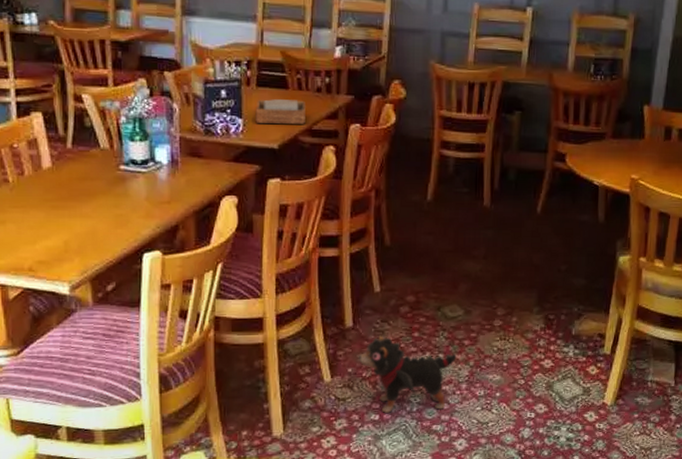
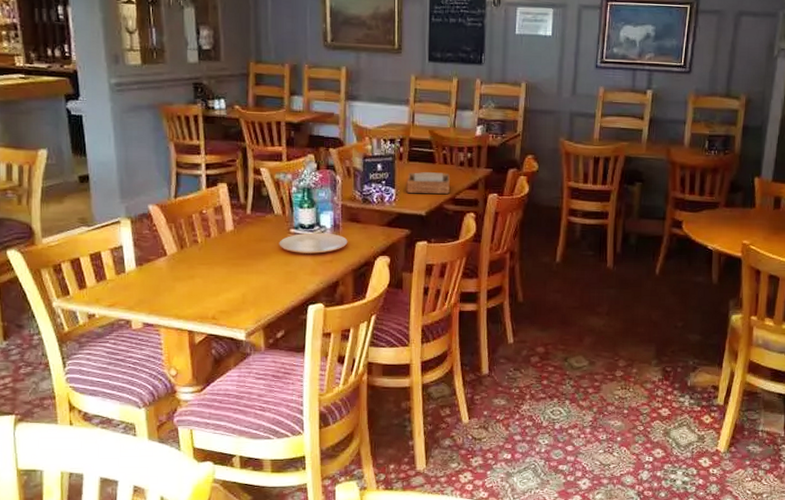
plate: none [106,169,188,193] -> present [279,232,348,254]
dog: present [358,335,457,413] -> none [493,382,582,453]

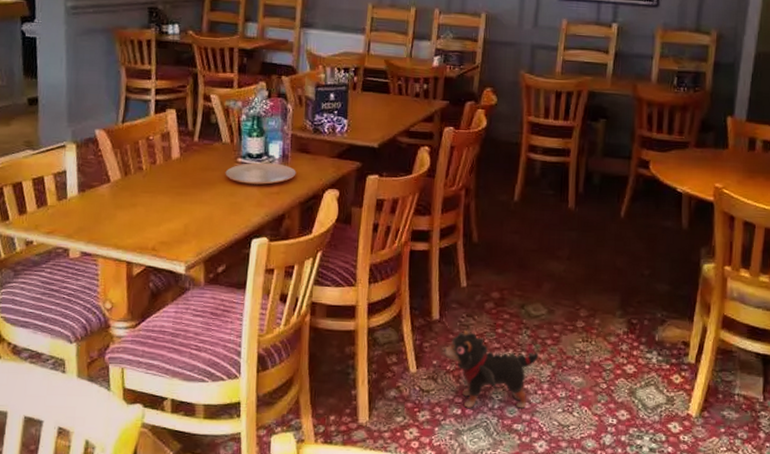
napkin holder: present [406,172,450,195] -> none [359,102,405,127]
dog: none [493,382,582,453] -> present [443,329,539,409]

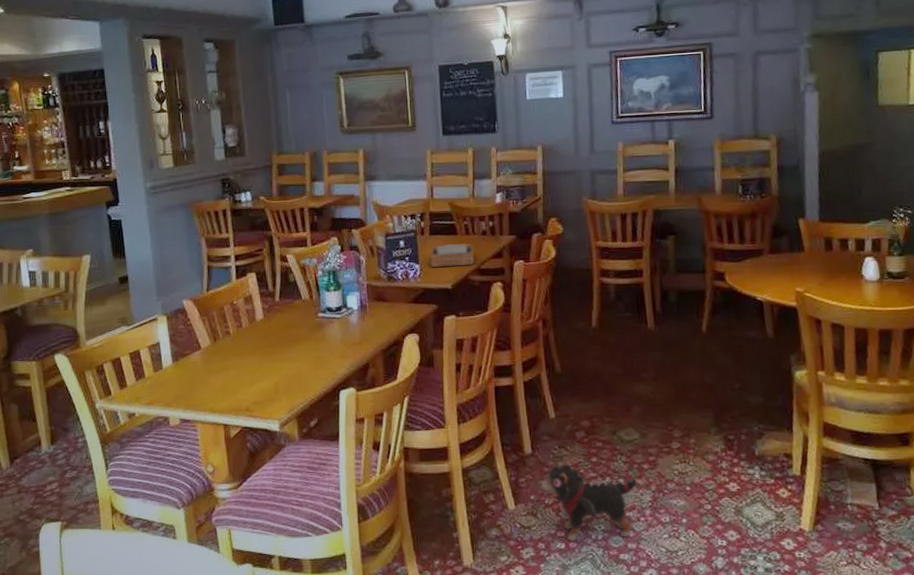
plate: present [225,162,296,185] -> none [308,314,376,337]
napkin holder: none [359,102,405,127] -> present [430,243,474,268]

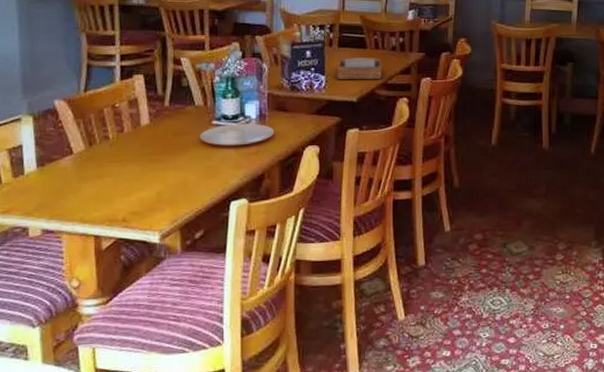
plate: none [308,314,376,337] -> present [199,123,275,146]
dog: present [539,461,637,541] -> none [430,272,522,349]

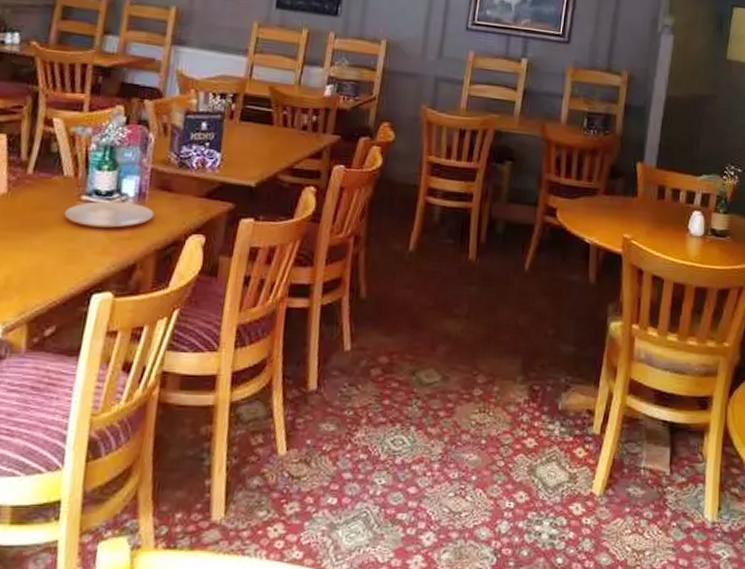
napkin holder: present [337,58,382,80] -> none [234,134,289,163]

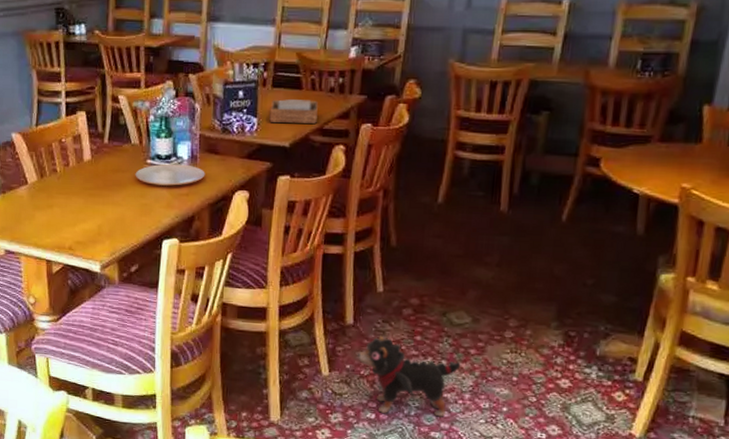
napkin holder: none [234,134,289,163] -> present [269,99,318,125]
dog: none [319,401,430,496] -> present [357,335,461,417]

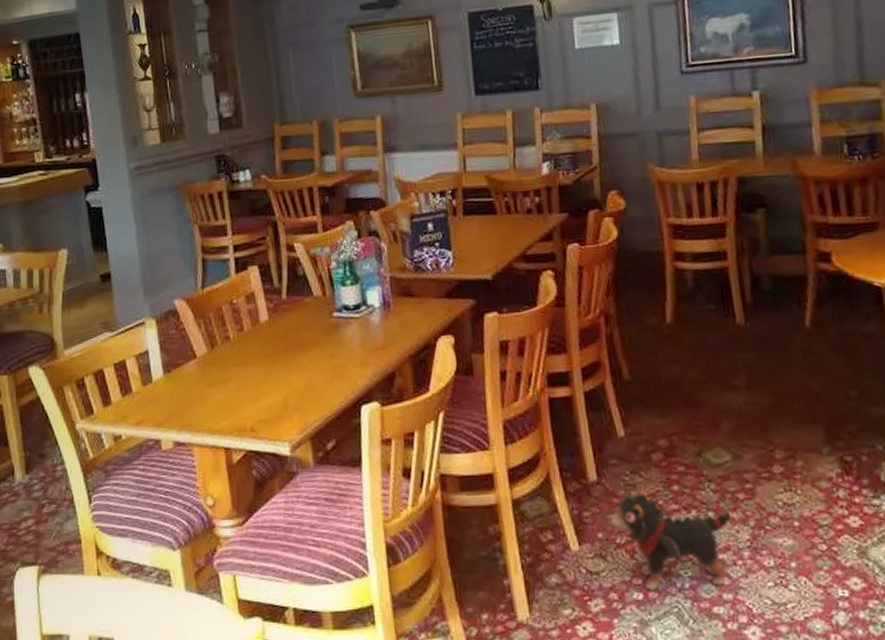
plate: present [135,163,205,186] -> none [321,312,402,341]
napkin holder: present [269,99,318,125] -> none [464,224,518,255]

